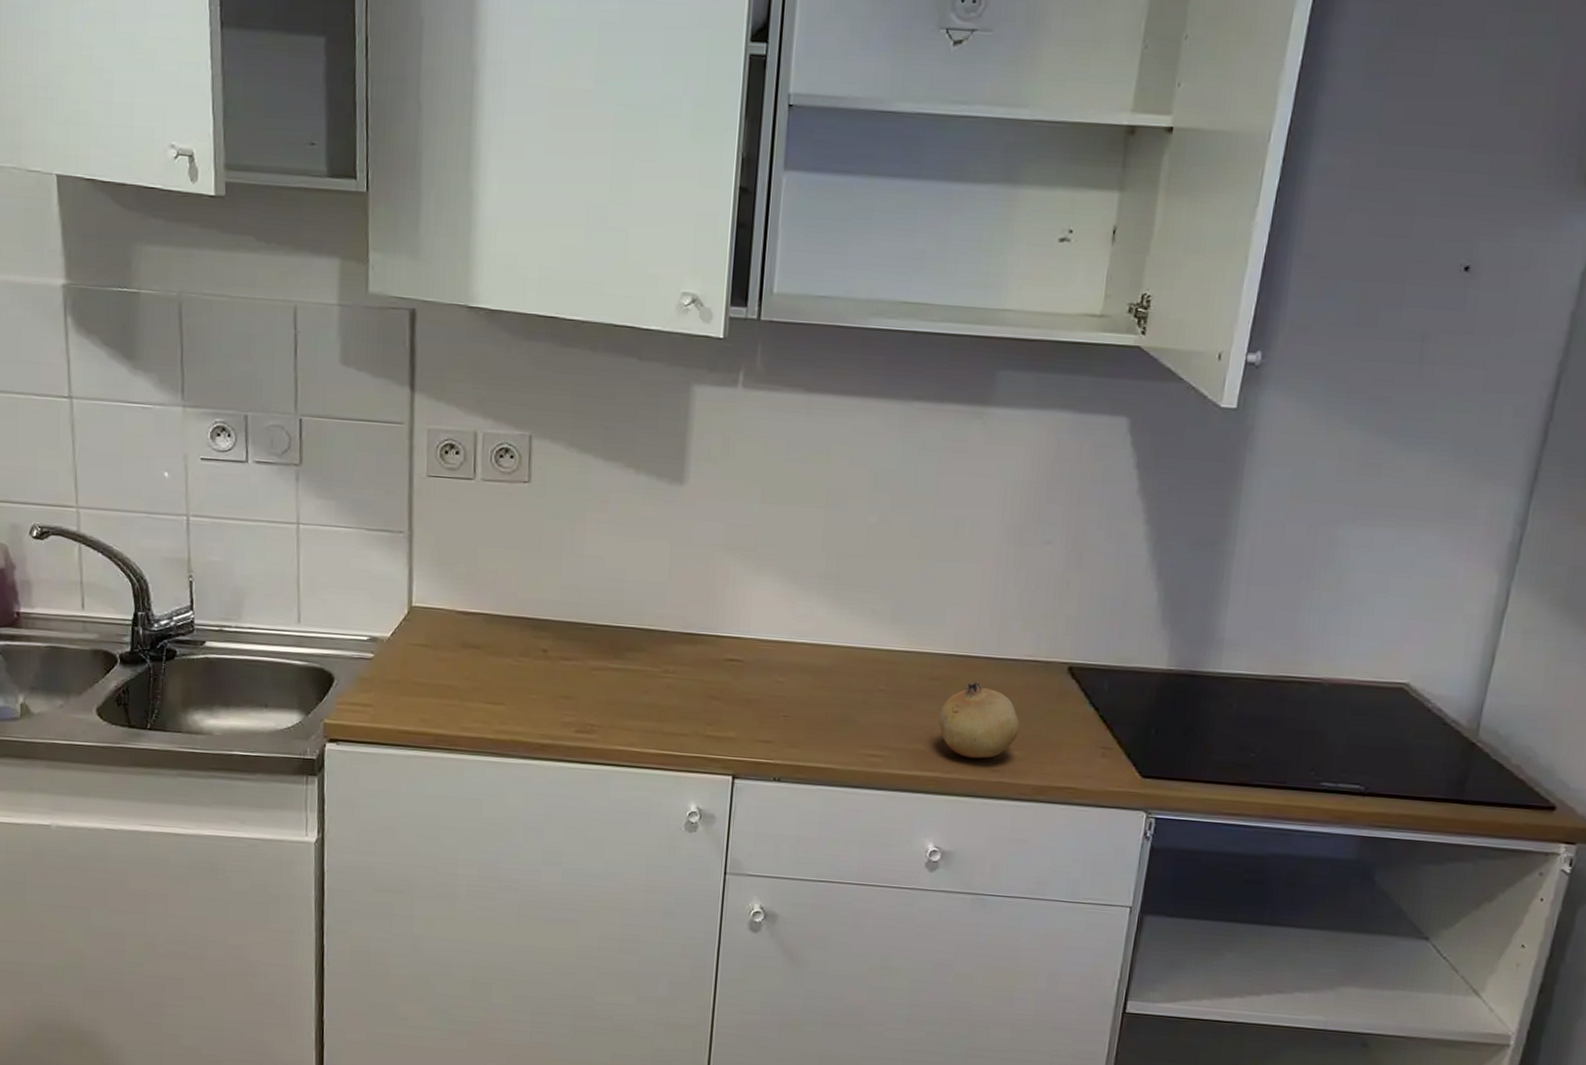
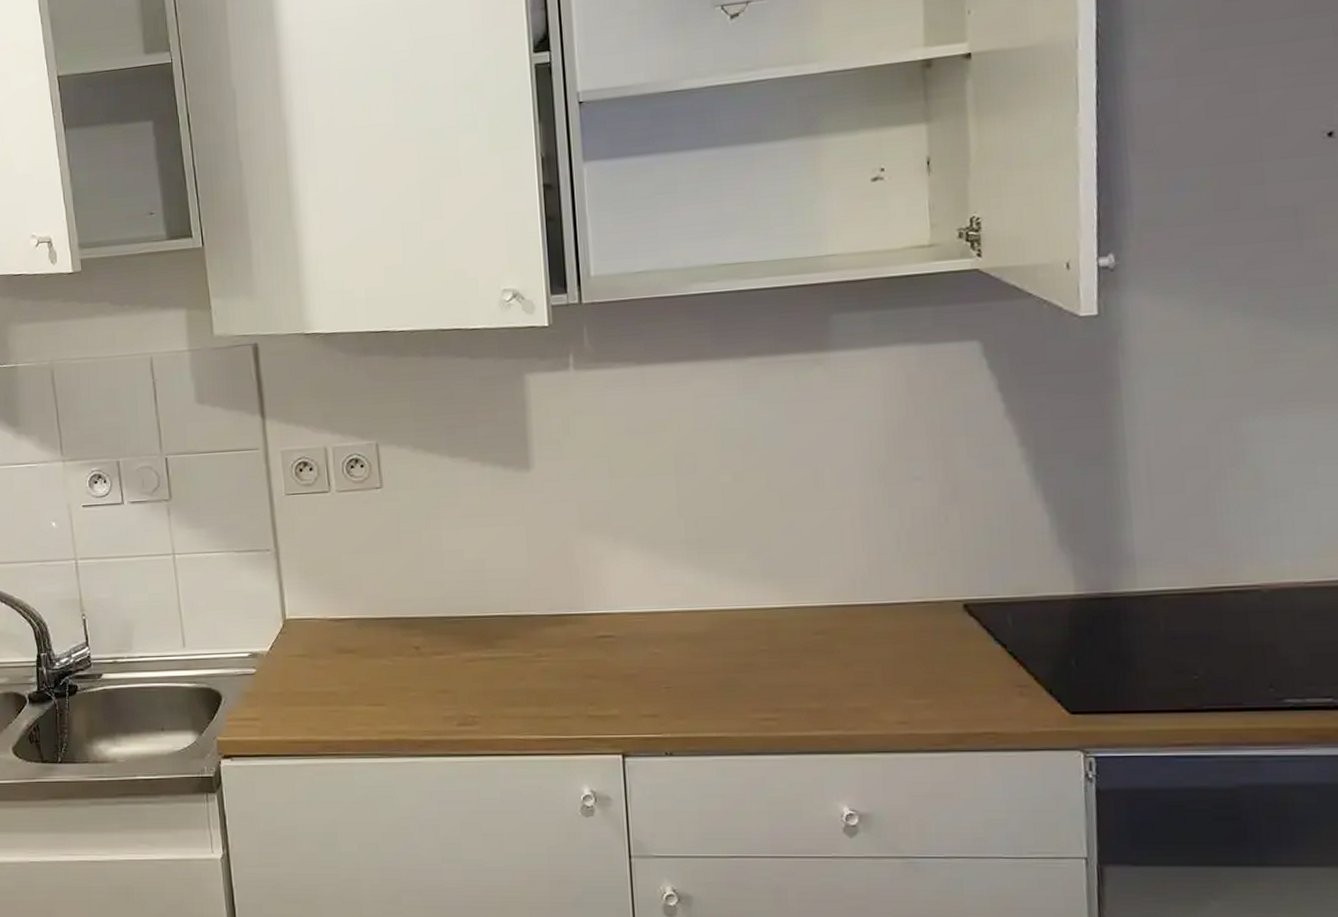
fruit: present [938,681,1020,759] -> none [830,630,922,712]

